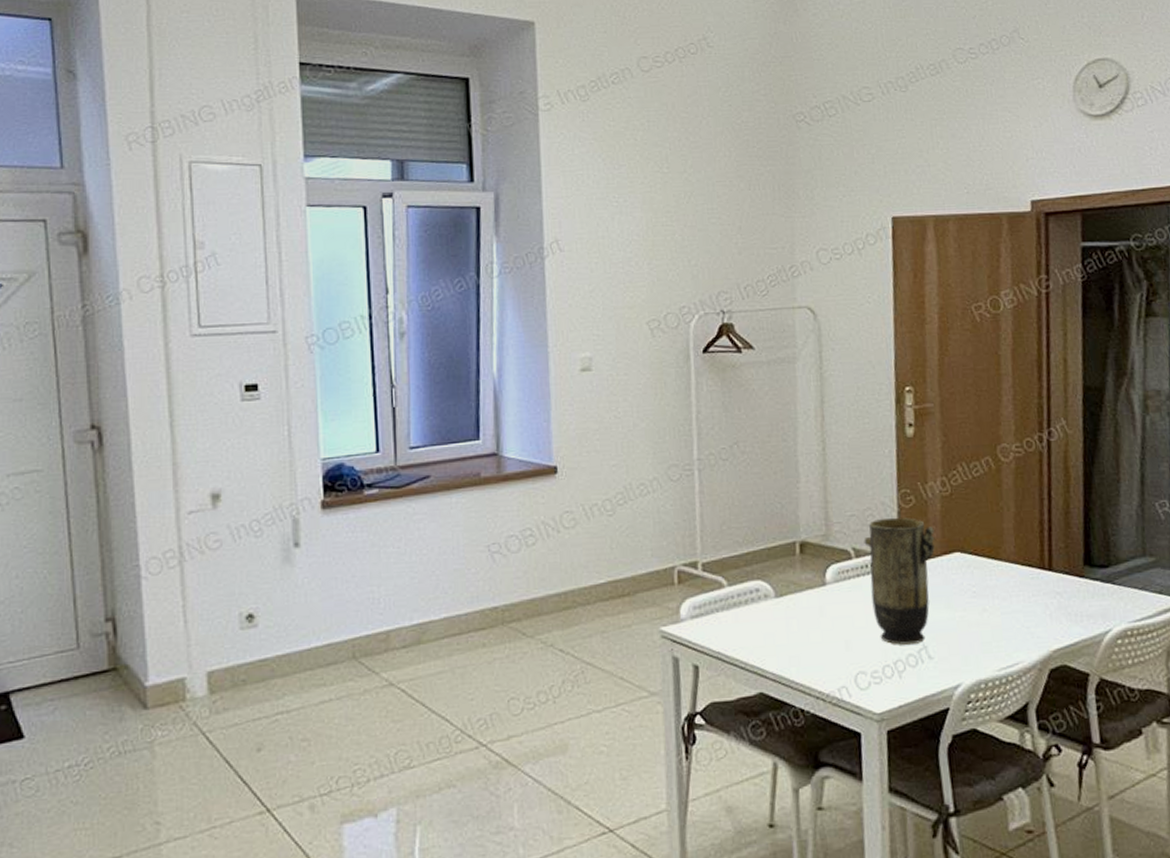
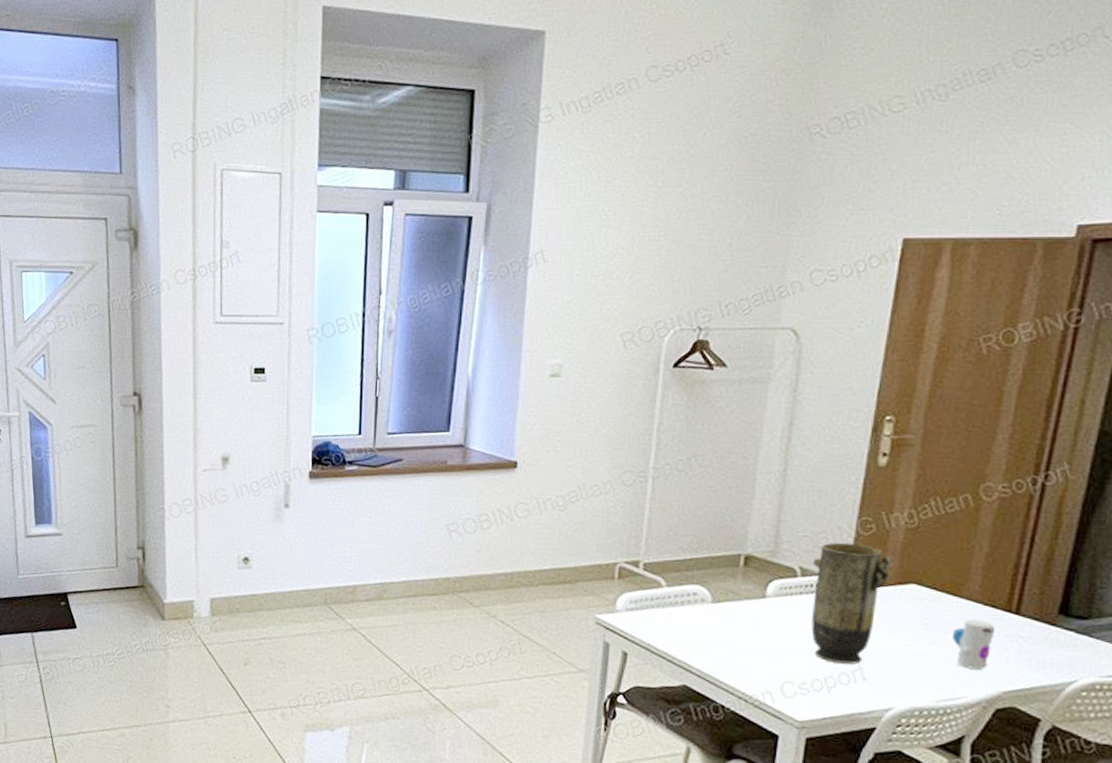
toy: none [999,580,1036,632] -> present [951,619,996,670]

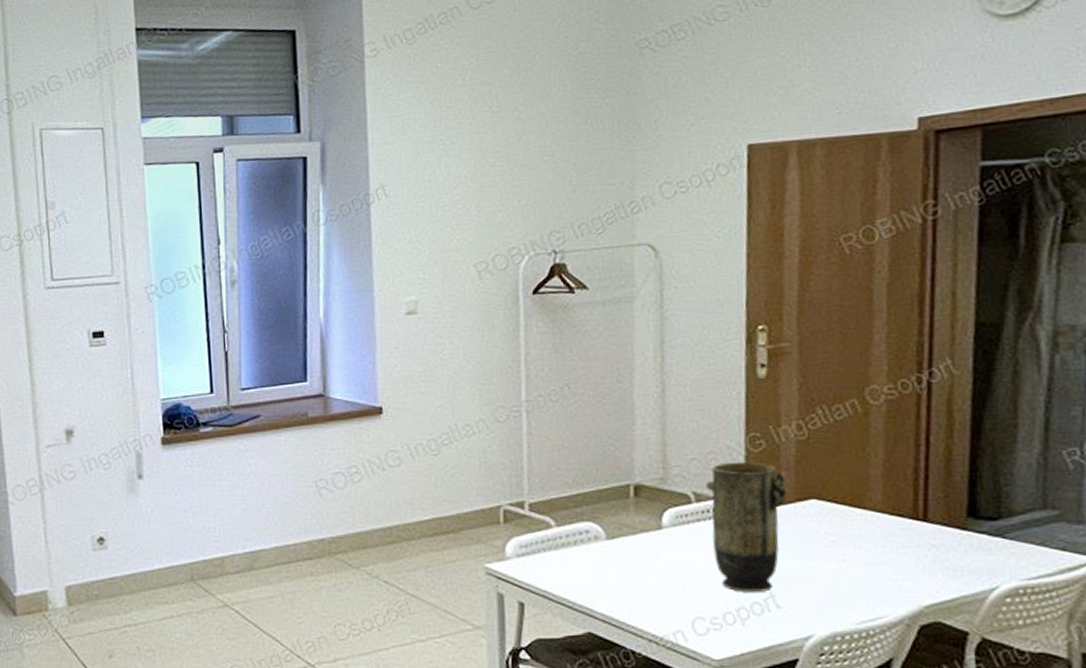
toy: present [951,619,996,670] -> none [861,531,906,585]

